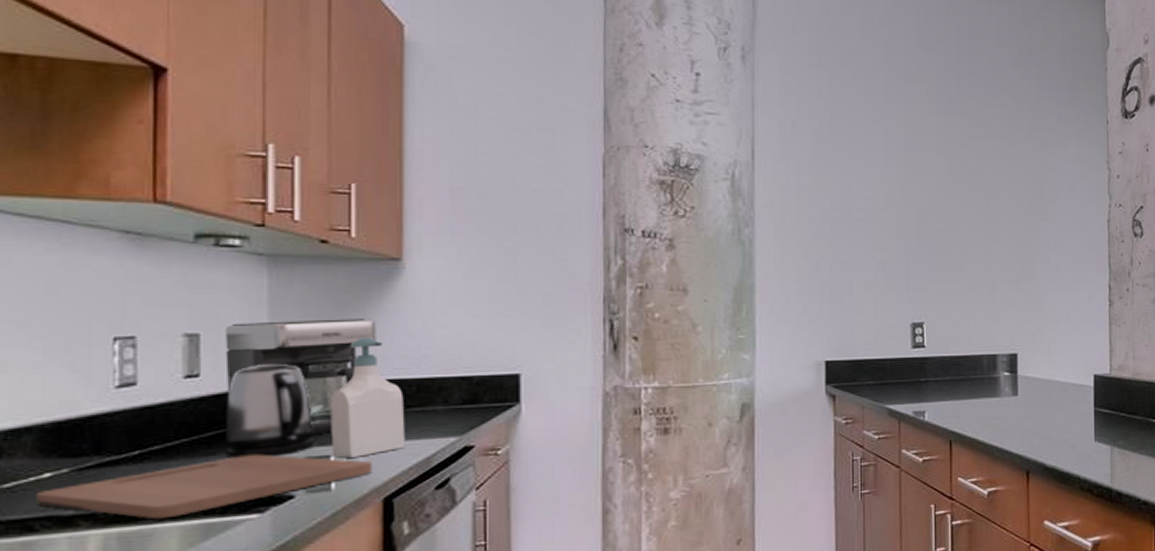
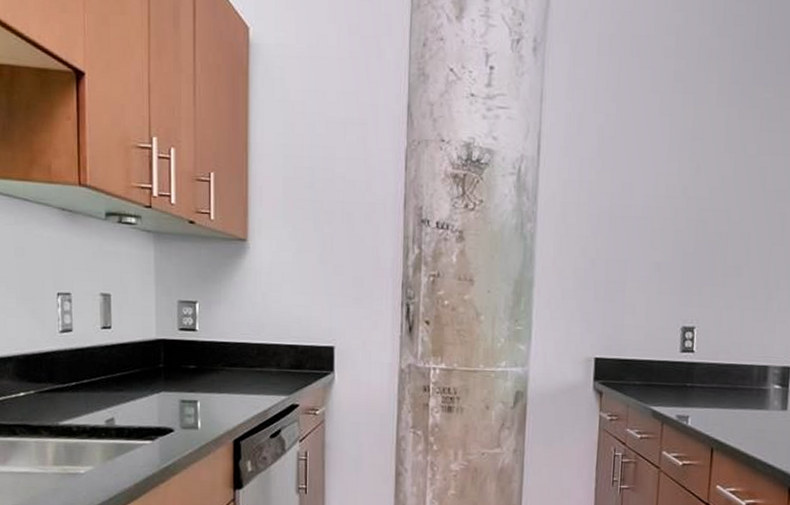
cutting board: present [35,455,373,520] -> none [16,394,227,437]
kettle: present [224,363,314,458] -> none [128,322,186,396]
coffee maker: present [225,318,378,436] -> none [127,287,230,383]
soap bottle: present [330,337,405,458] -> none [197,305,249,405]

